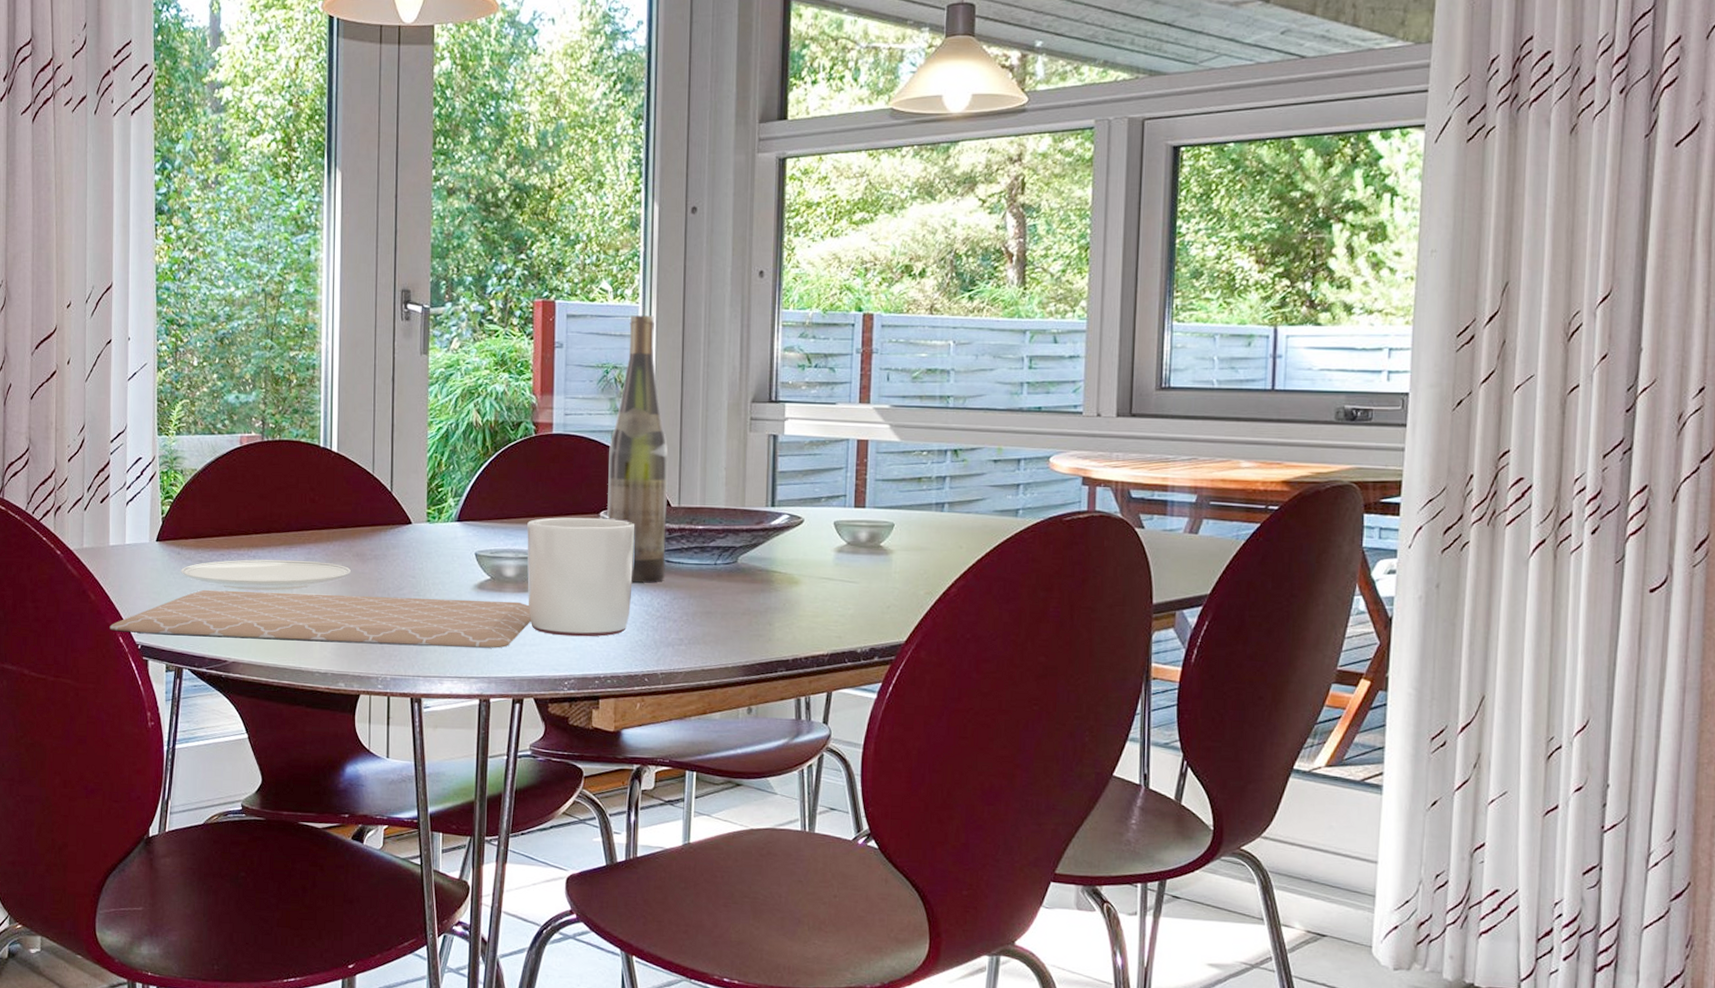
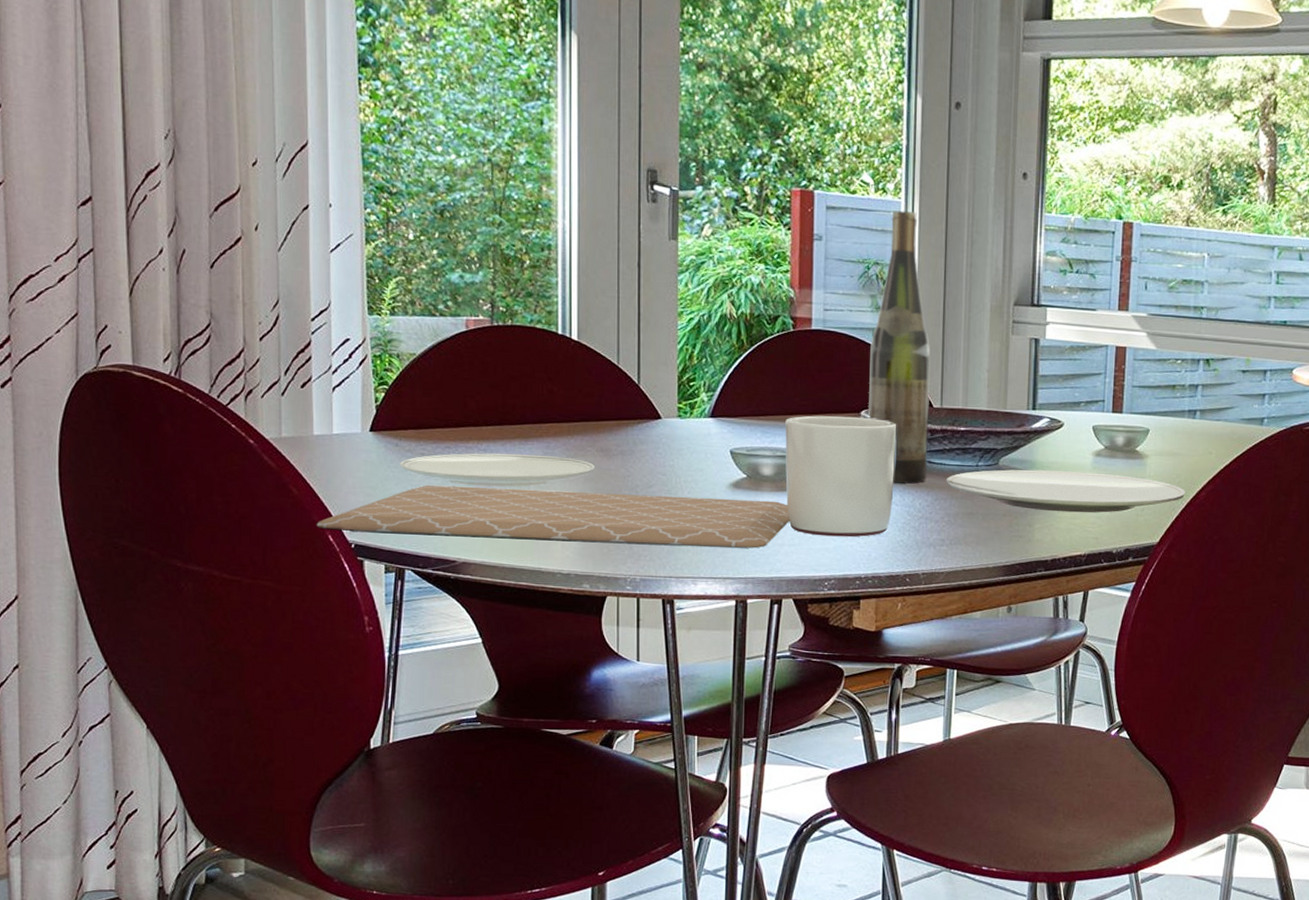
plate: none [684,567,934,611] -> present [946,469,1185,513]

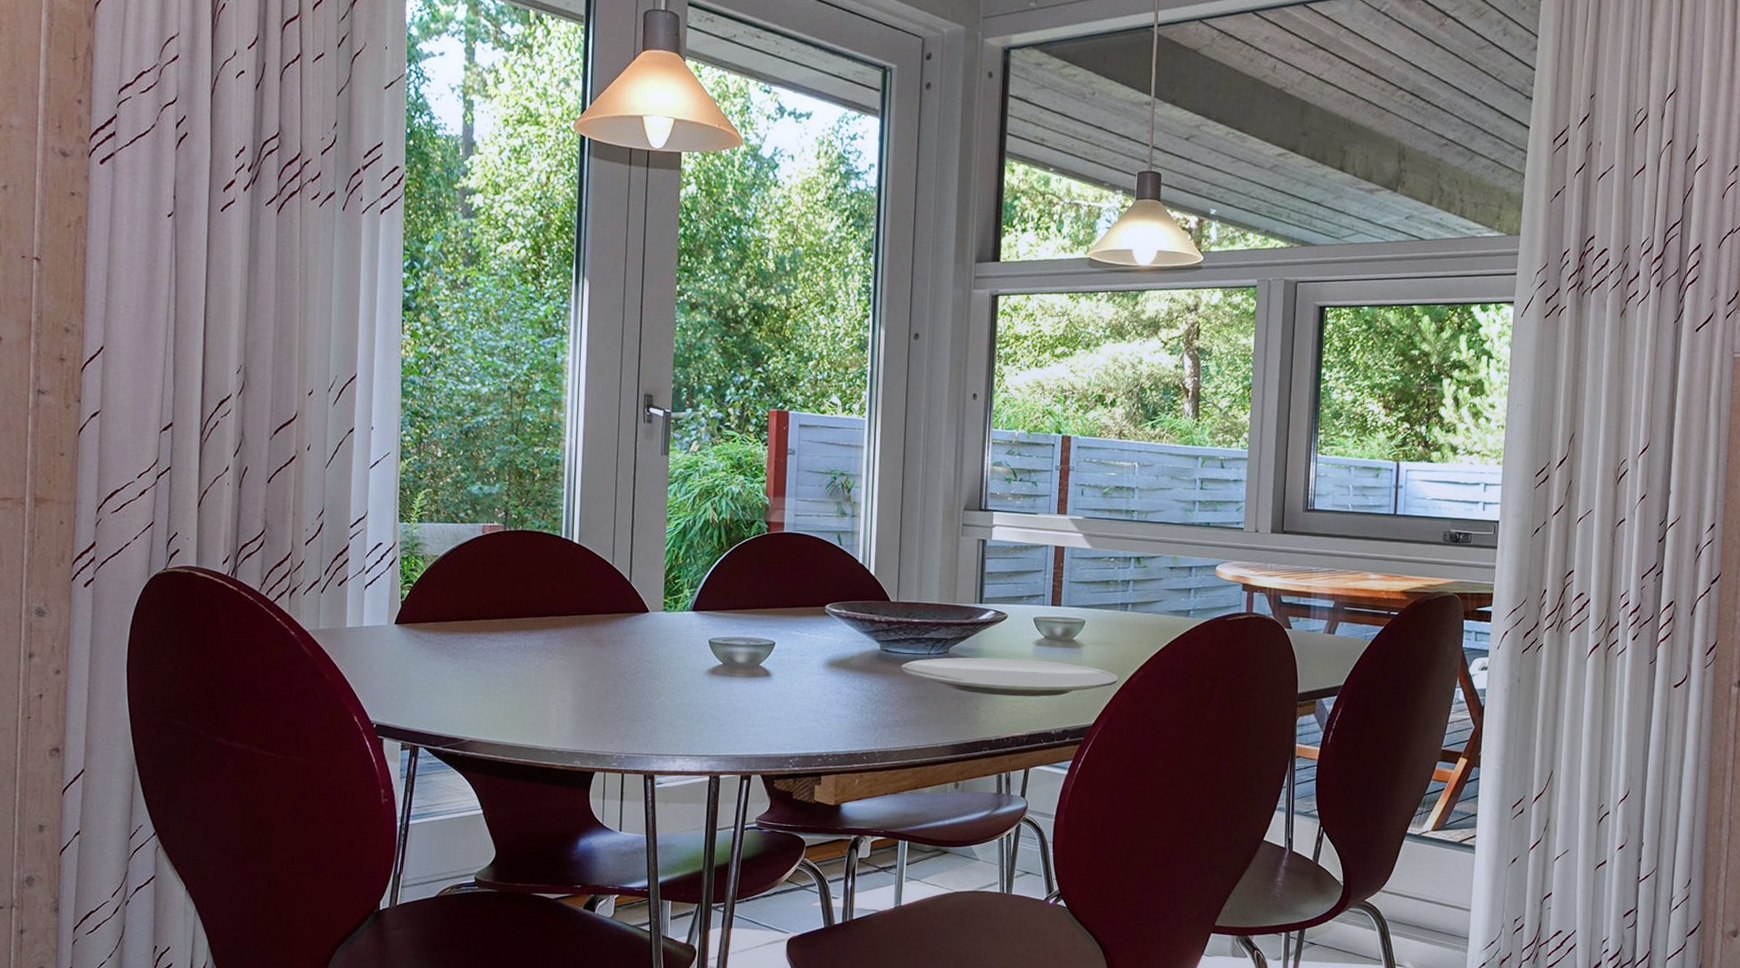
placemat: present [316,484,789,548] -> none [344,671,760,729]
plate: present [399,453,594,487] -> none [418,643,589,673]
mug: present [785,415,897,537] -> none [757,609,858,719]
wine bottle: present [868,210,931,483] -> none [832,428,889,669]

